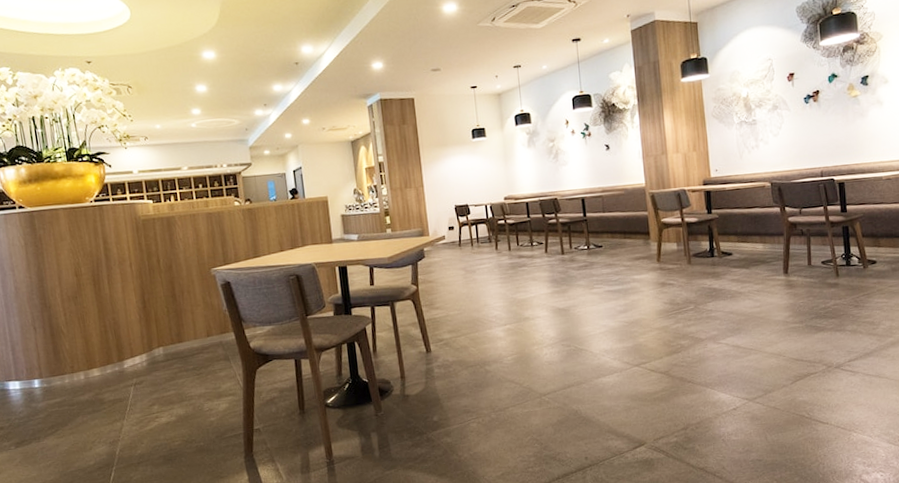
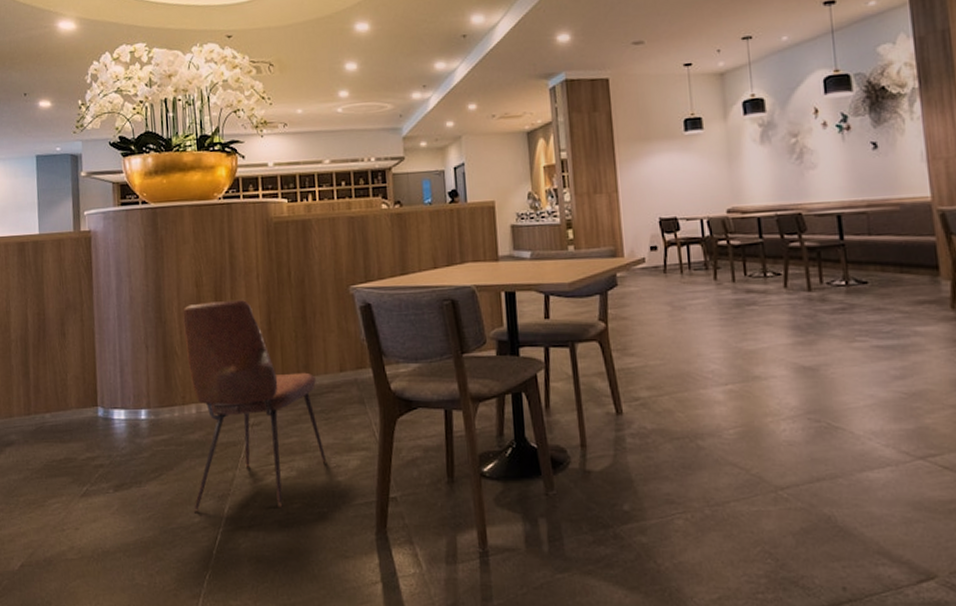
dining chair: none [65,285,200,457] -> present [183,299,326,512]

